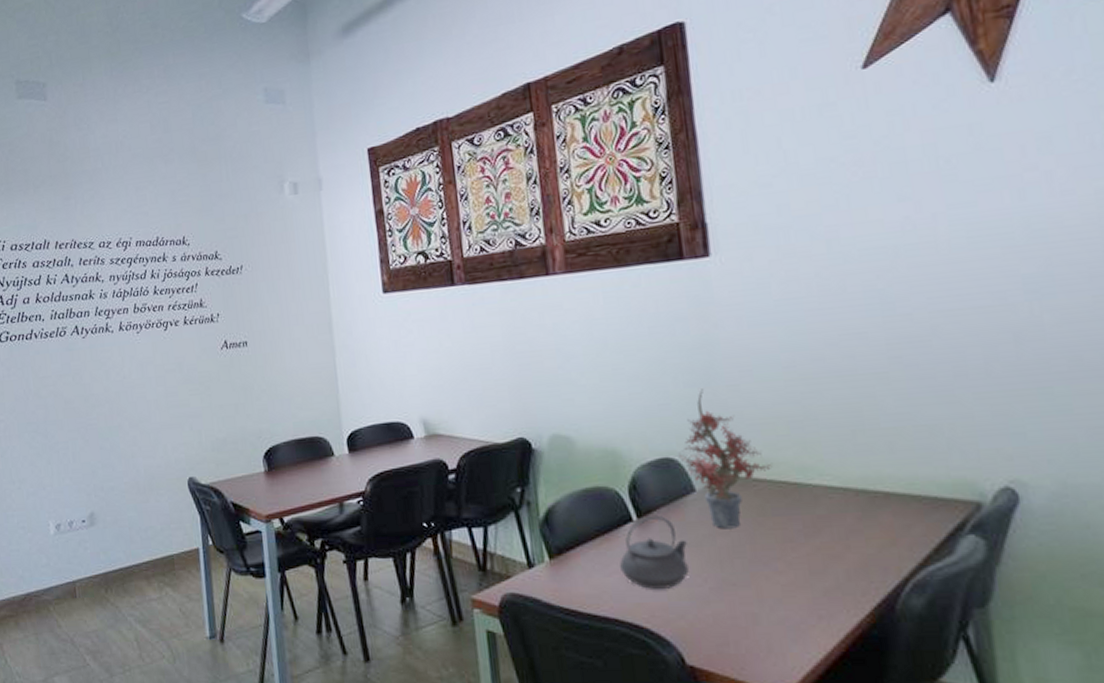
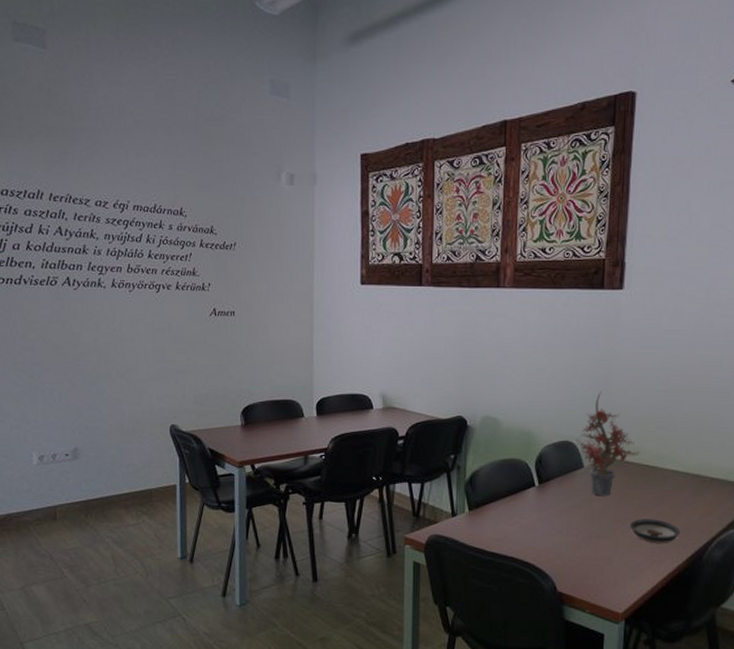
teapot: present [619,514,689,589] -> none [520,482,573,537]
saucer: none [776,556,854,592] -> present [630,519,681,544]

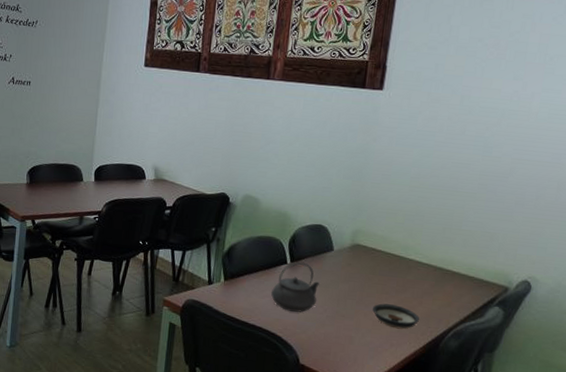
teapot: none [520,482,573,537] -> present [270,261,321,312]
potted plant: present [576,391,640,497] -> none [328,182,388,280]

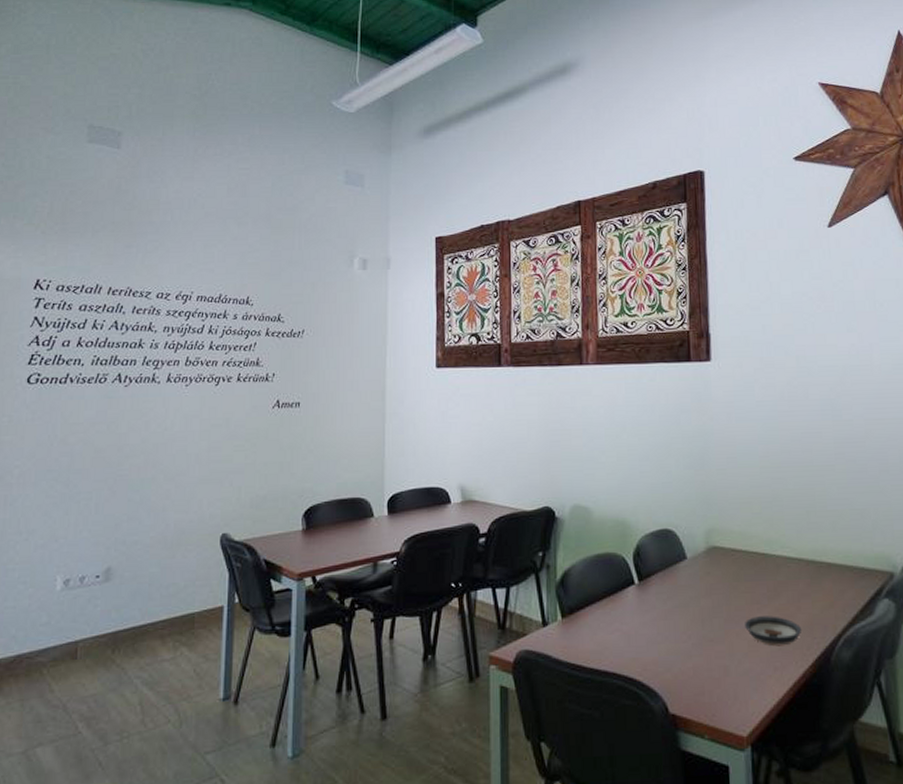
teapot: present [270,261,321,312] -> none [620,578,678,645]

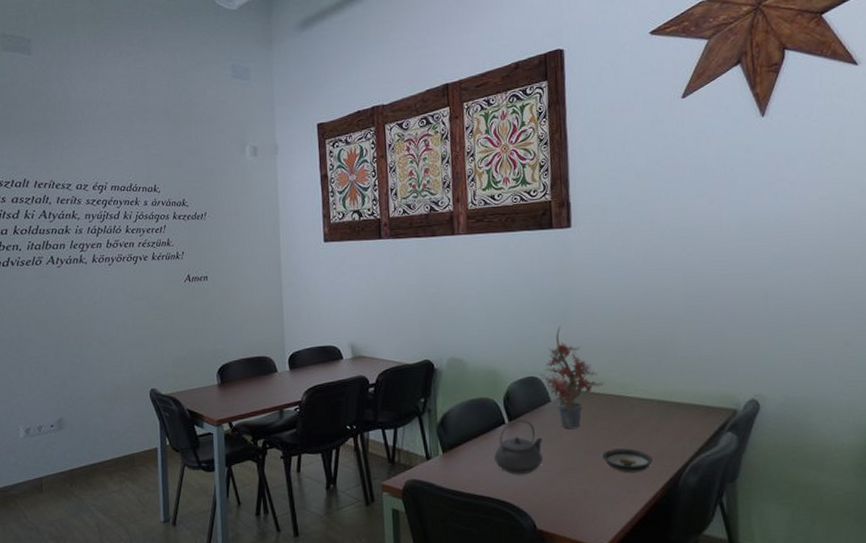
teapot: none [620,578,678,645] -> present [493,419,544,474]
potted plant: none [676,471,747,592] -> present [541,326,605,430]

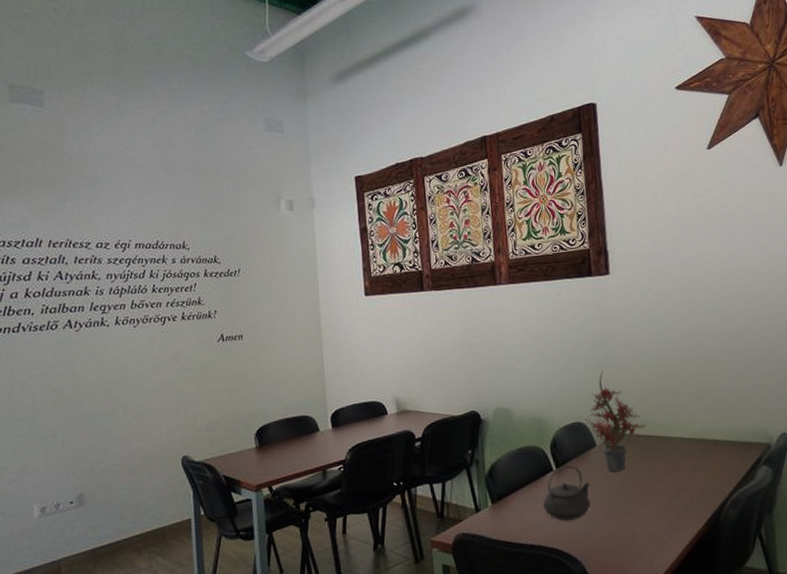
saucer: present [603,448,654,474] -> none [648,487,696,513]

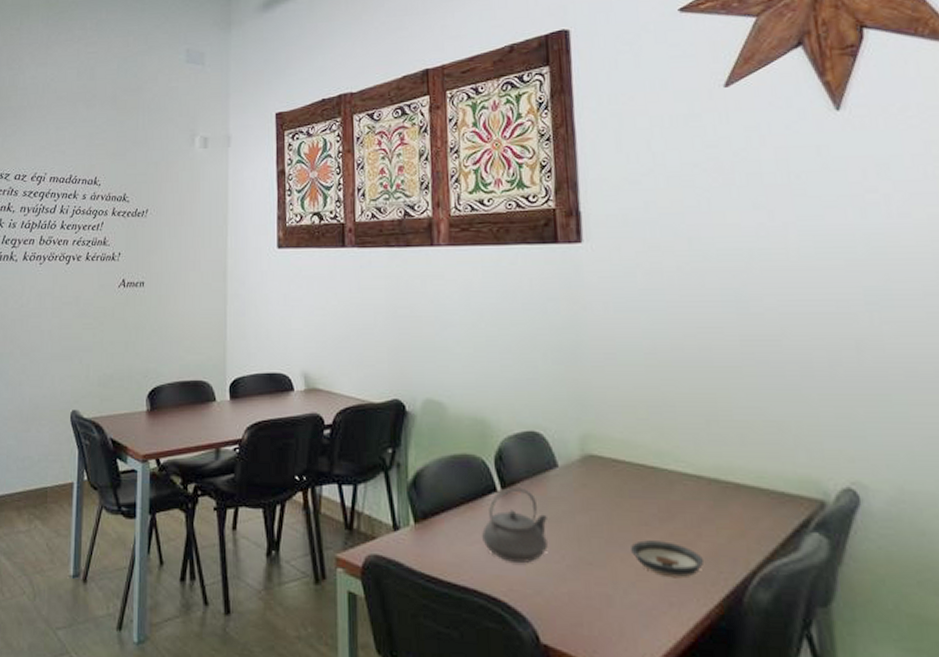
potted plant: present [586,371,647,473] -> none [544,367,631,508]
saucer: none [648,487,696,513] -> present [631,540,705,579]

